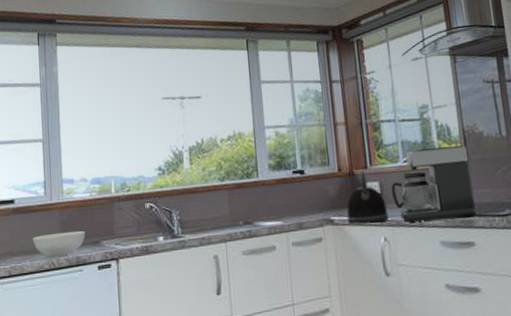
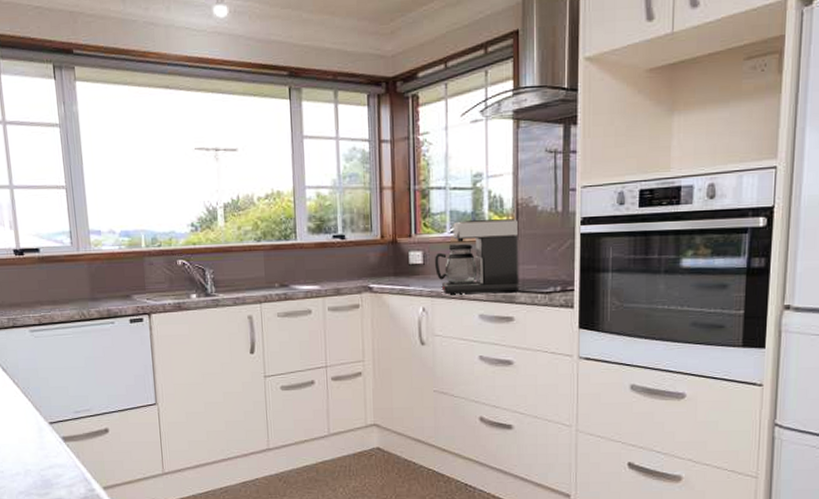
bowl: present [32,230,86,257] -> none [60,283,116,308]
kettle: present [347,171,389,225] -> none [386,239,429,293]

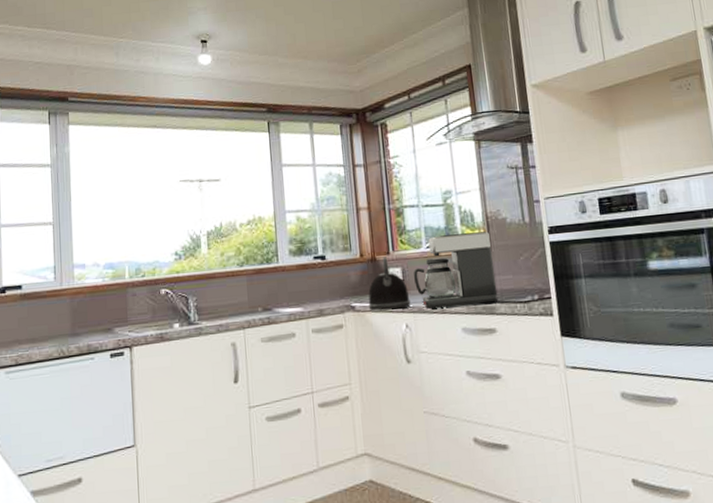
kettle: none [386,239,429,293] -> present [368,256,411,311]

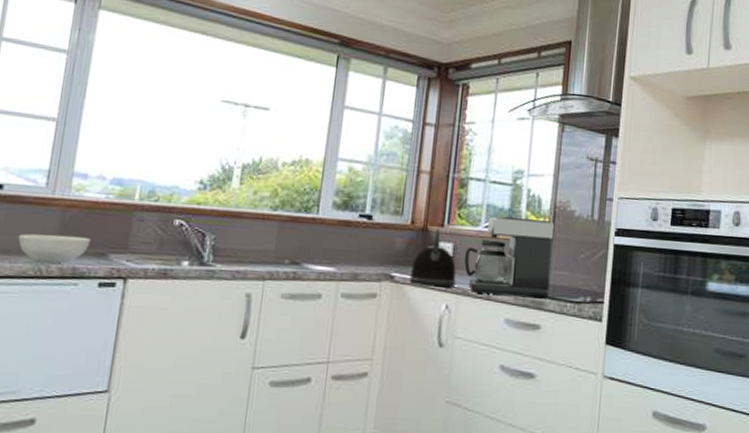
bowl: none [40,317,98,345] -> present [17,233,91,263]

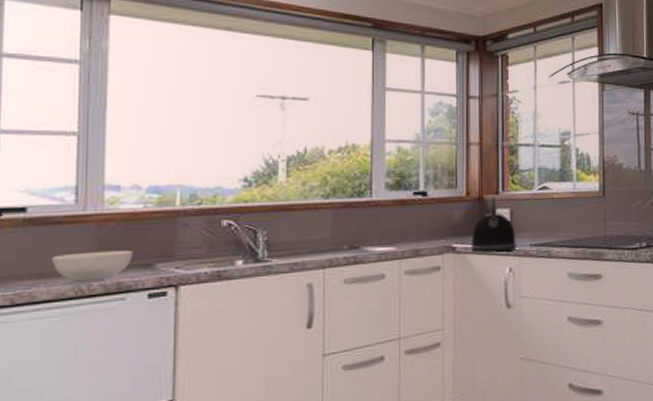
coffee maker: present [464,216,554,299] -> none [523,176,607,254]

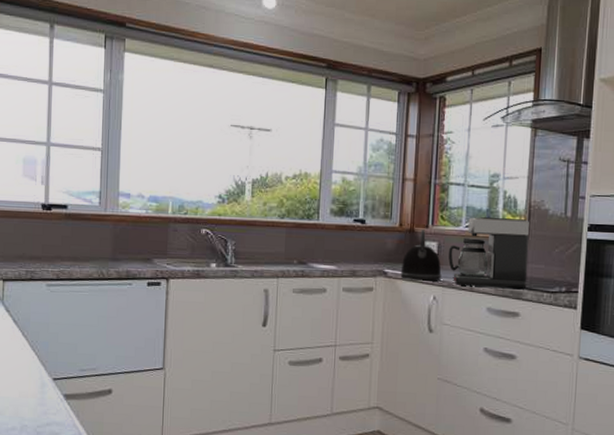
bowl: present [51,250,134,282] -> none [83,244,138,267]
coffee maker: none [523,176,607,254] -> present [448,217,530,290]

